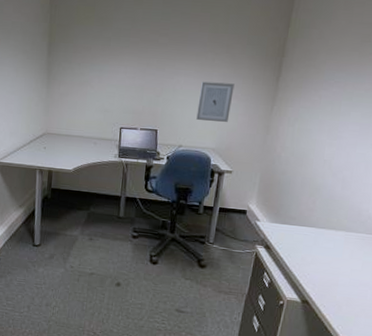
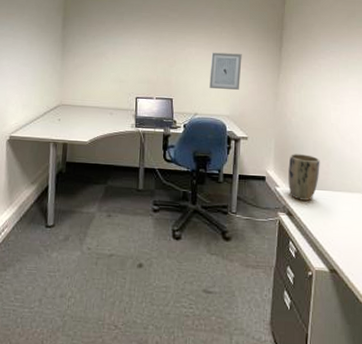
plant pot: none [269,189,307,236] -> present [288,154,320,201]

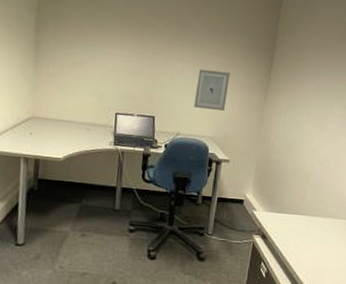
plant pot: present [288,154,320,201] -> none [265,178,298,225]

